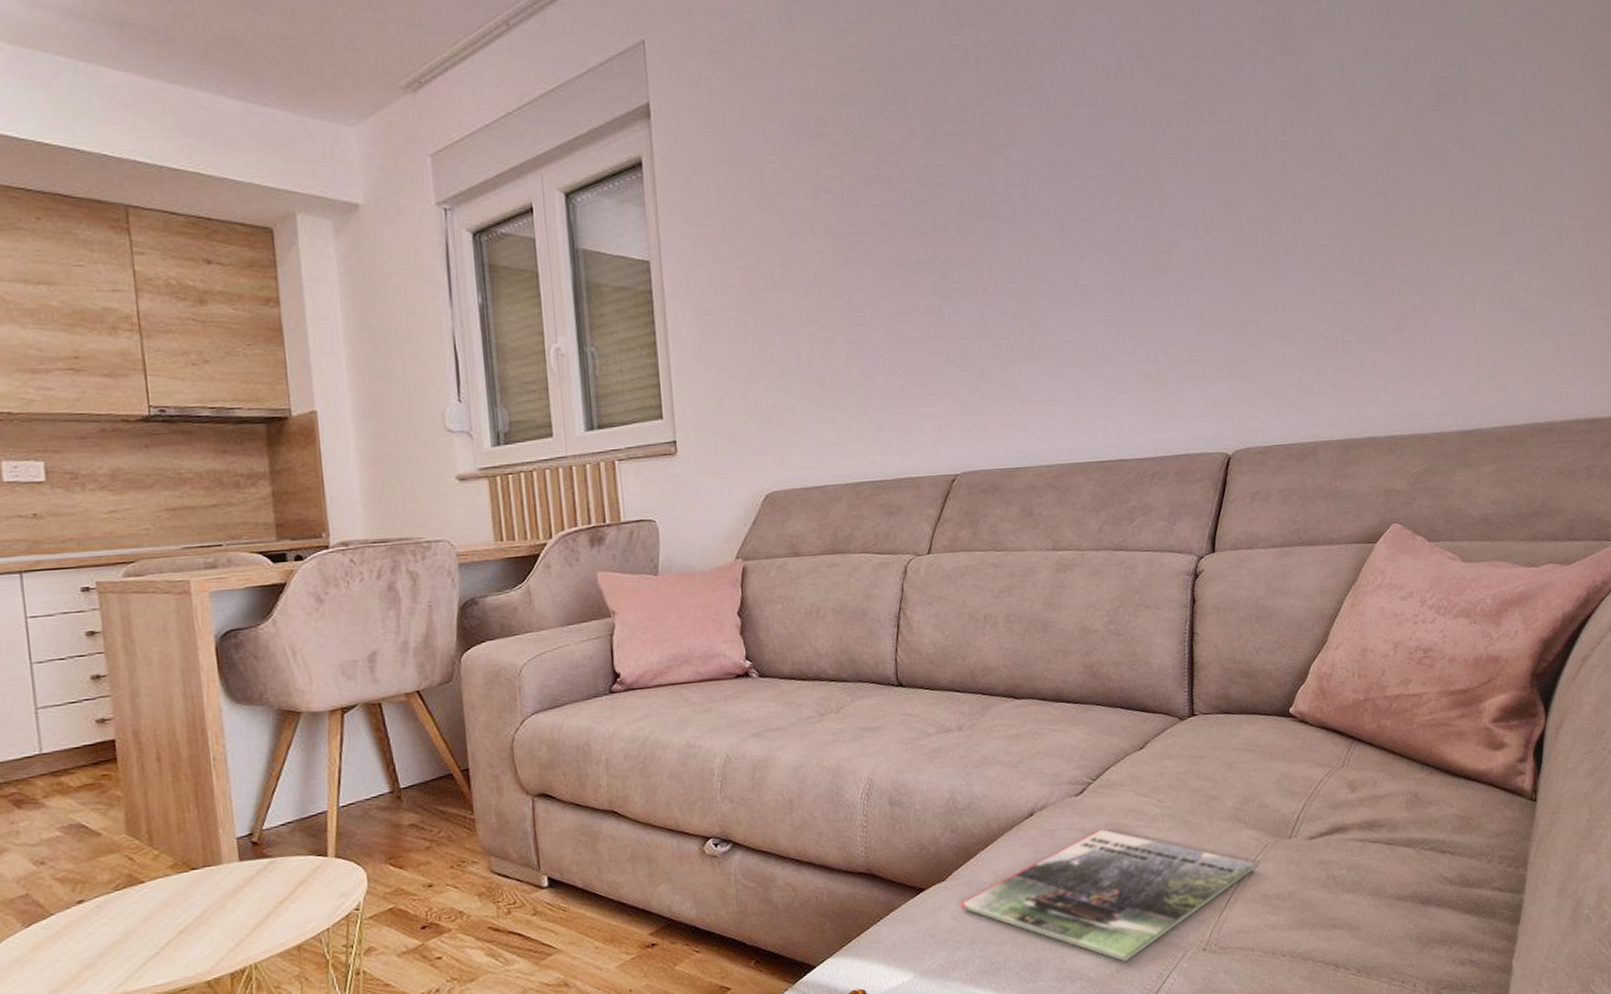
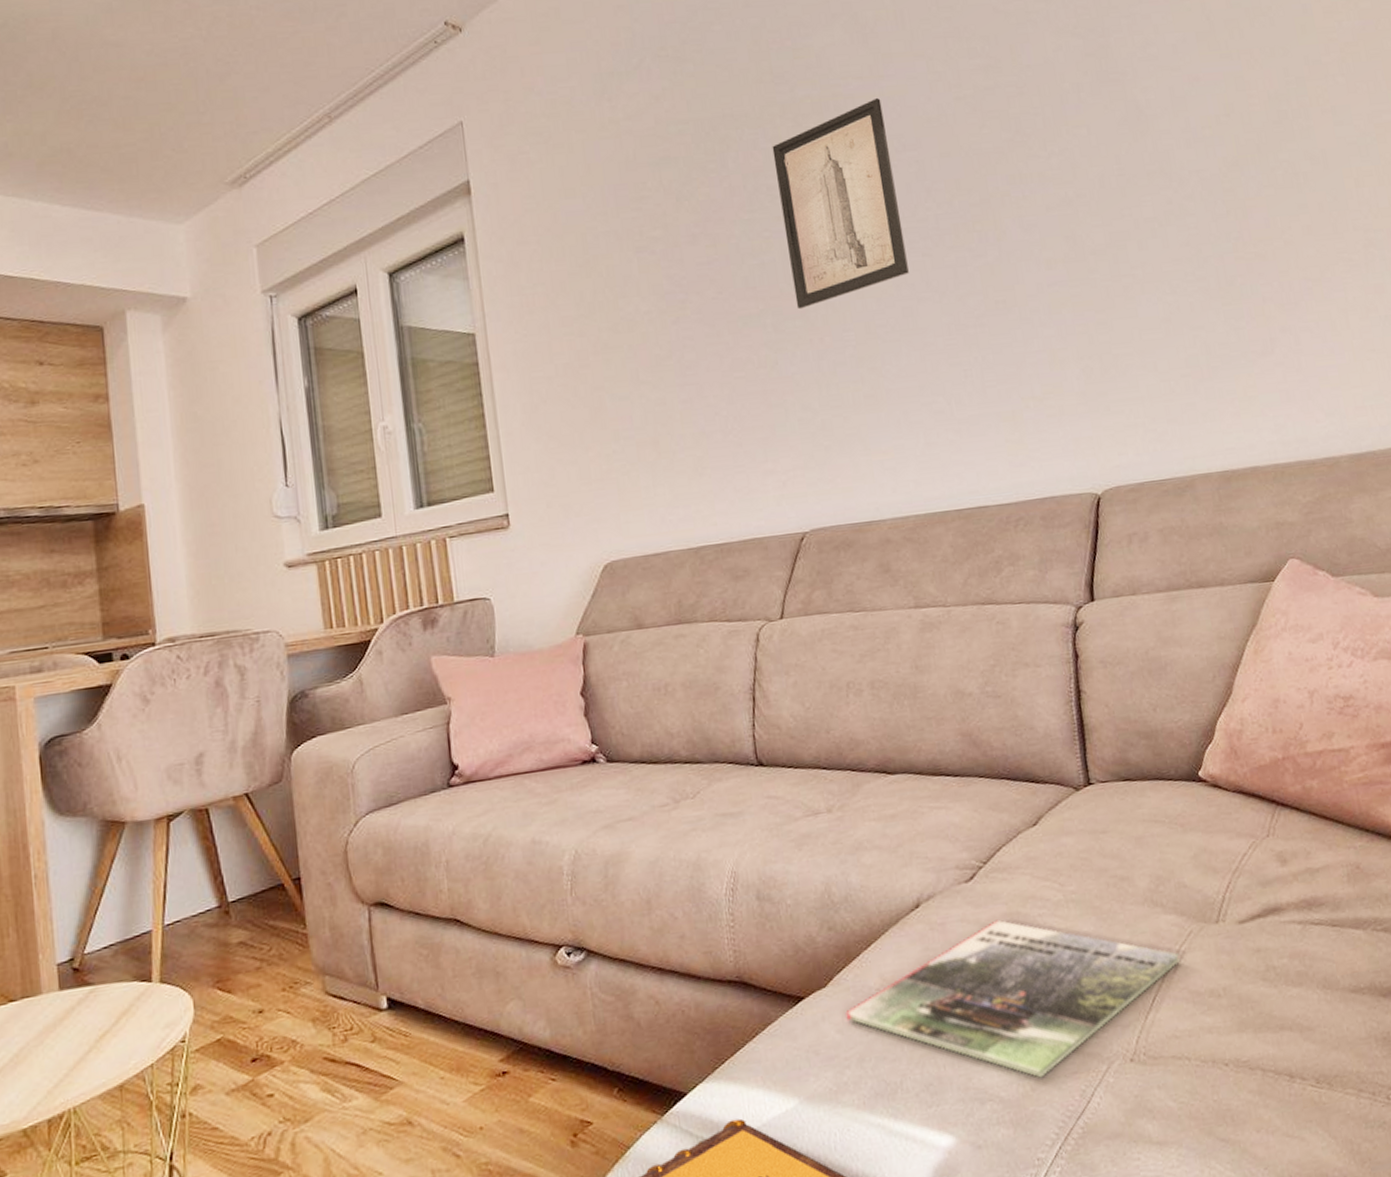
wall art: none [952,48,1074,259] -> present [772,97,909,310]

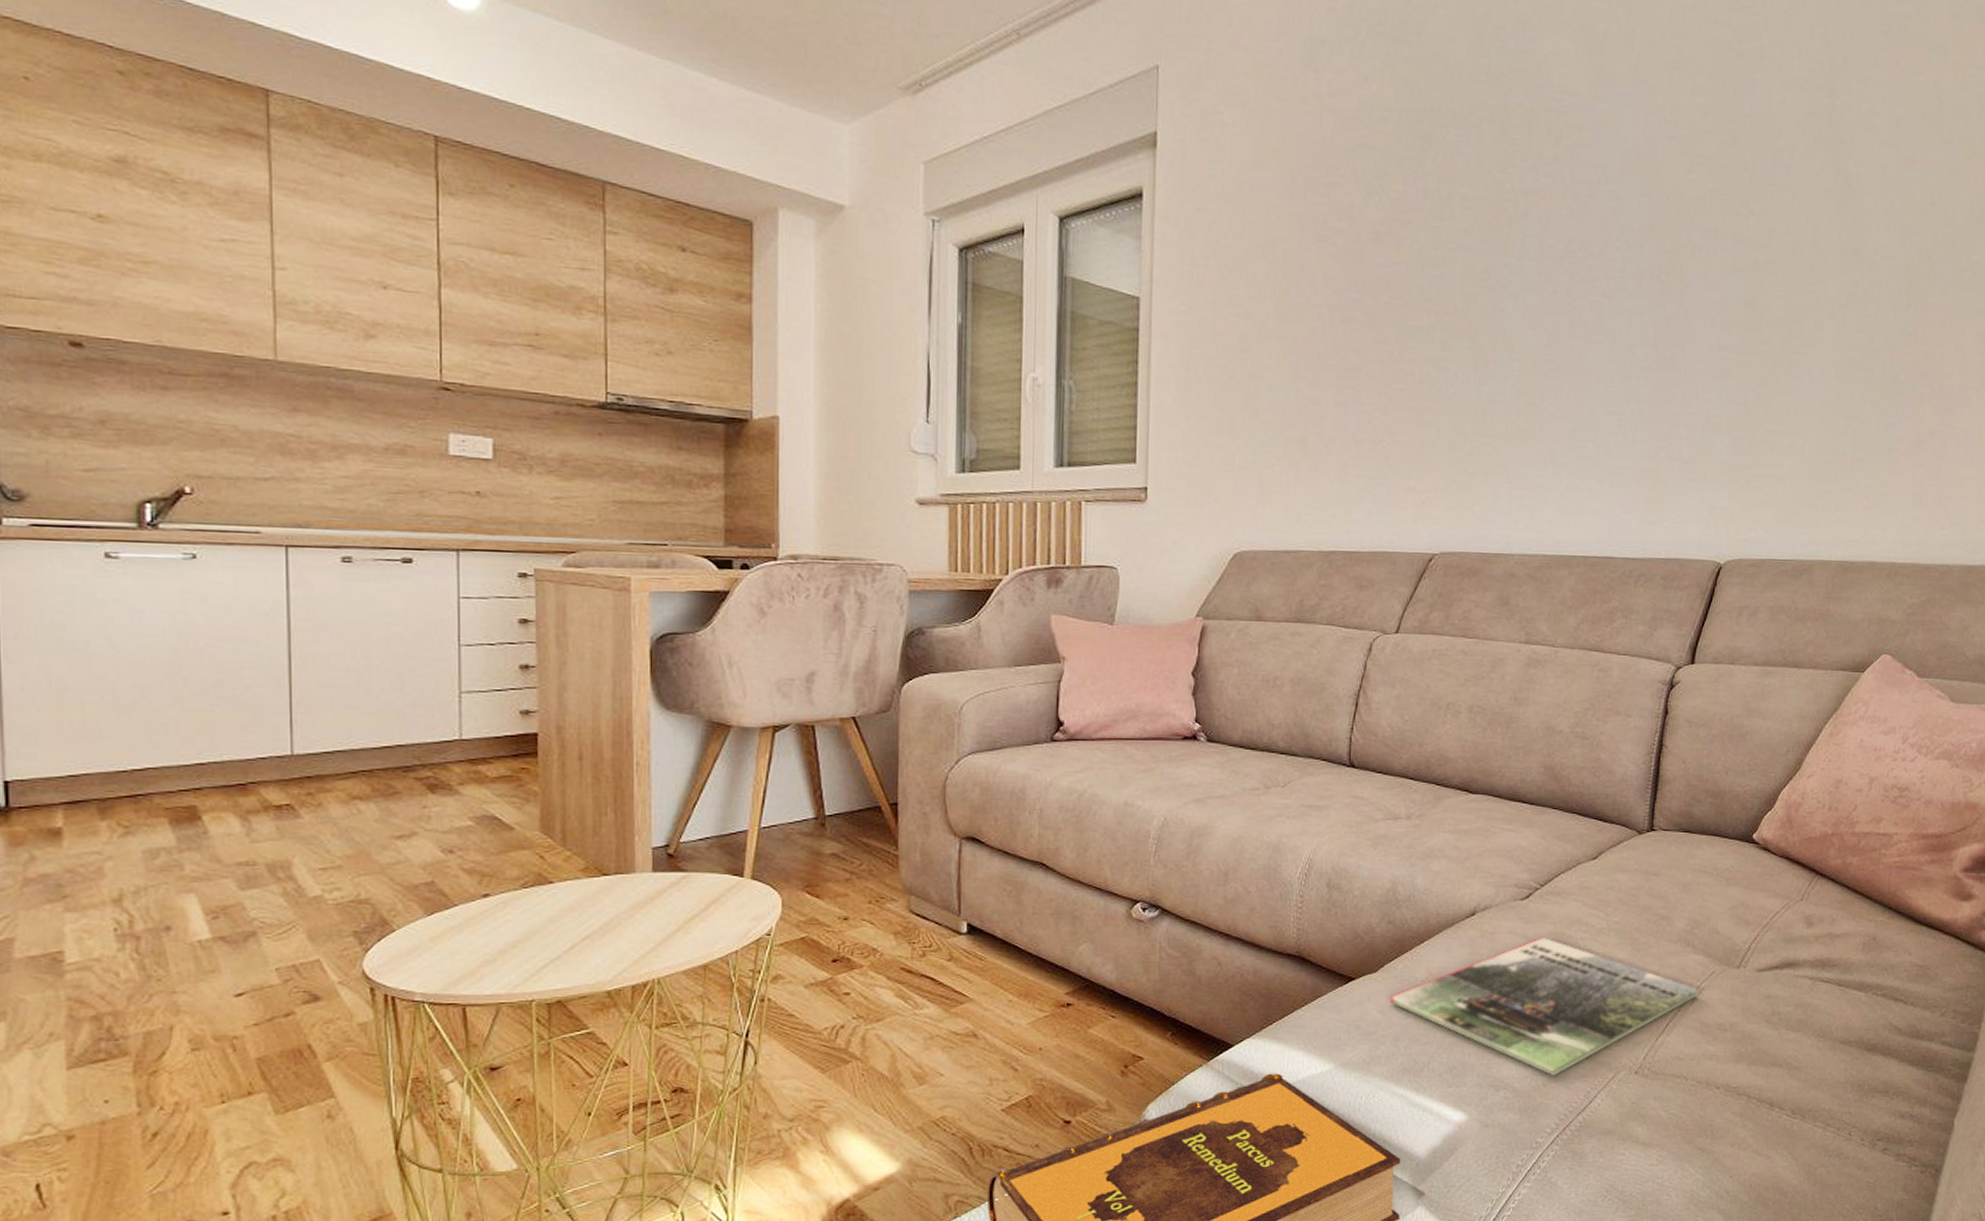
wall art: present [772,97,909,310] -> none [1468,120,1594,331]

